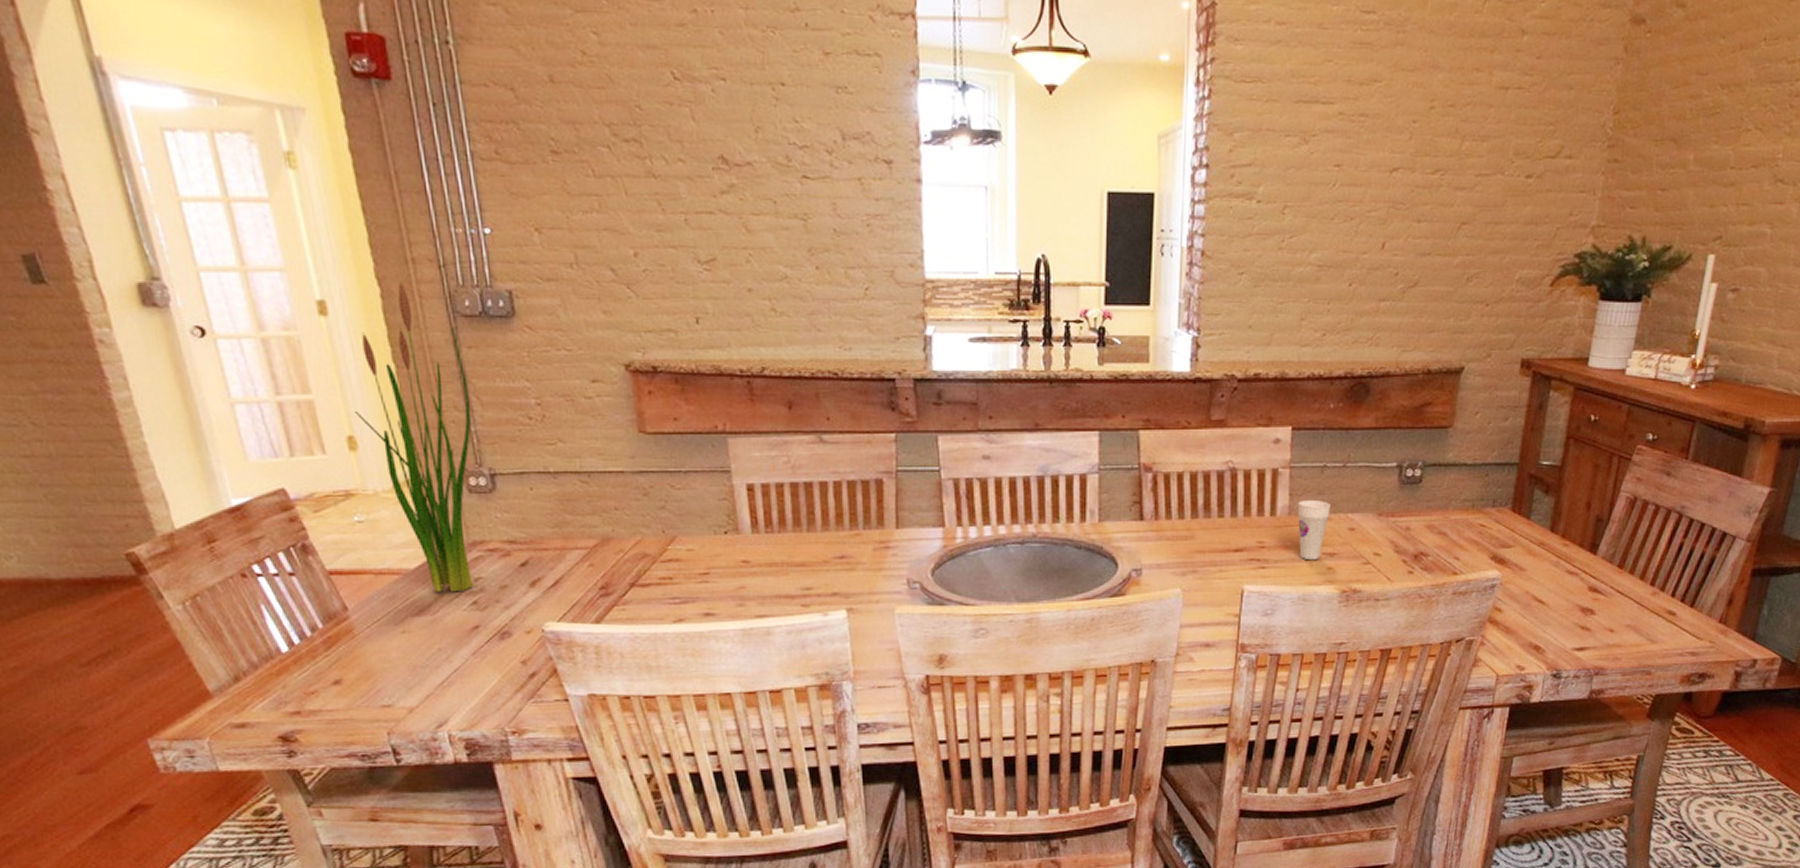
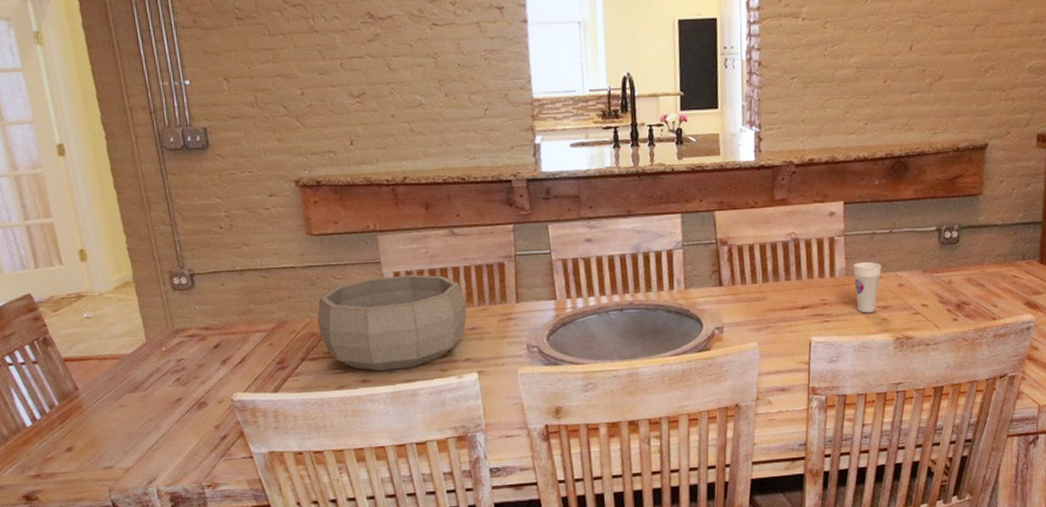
plant: present [355,281,473,593] -> none [85,126,176,373]
decorative bowl: none [650,488,835,603] -> present [317,274,467,371]

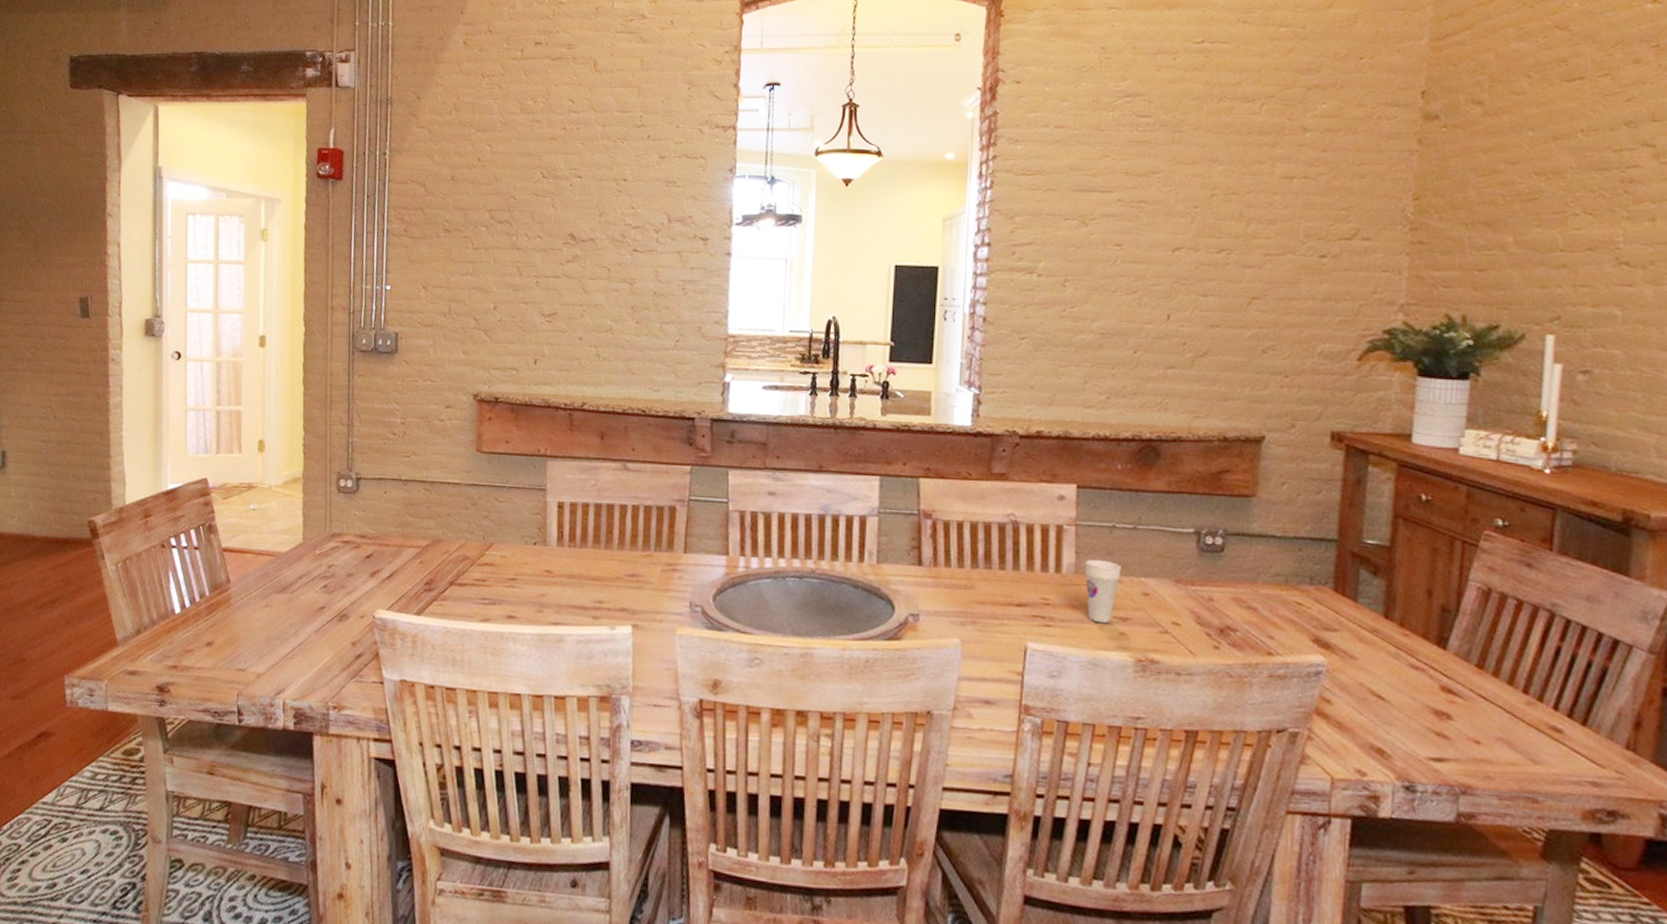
decorative bowl: present [317,274,467,371] -> none [472,505,629,610]

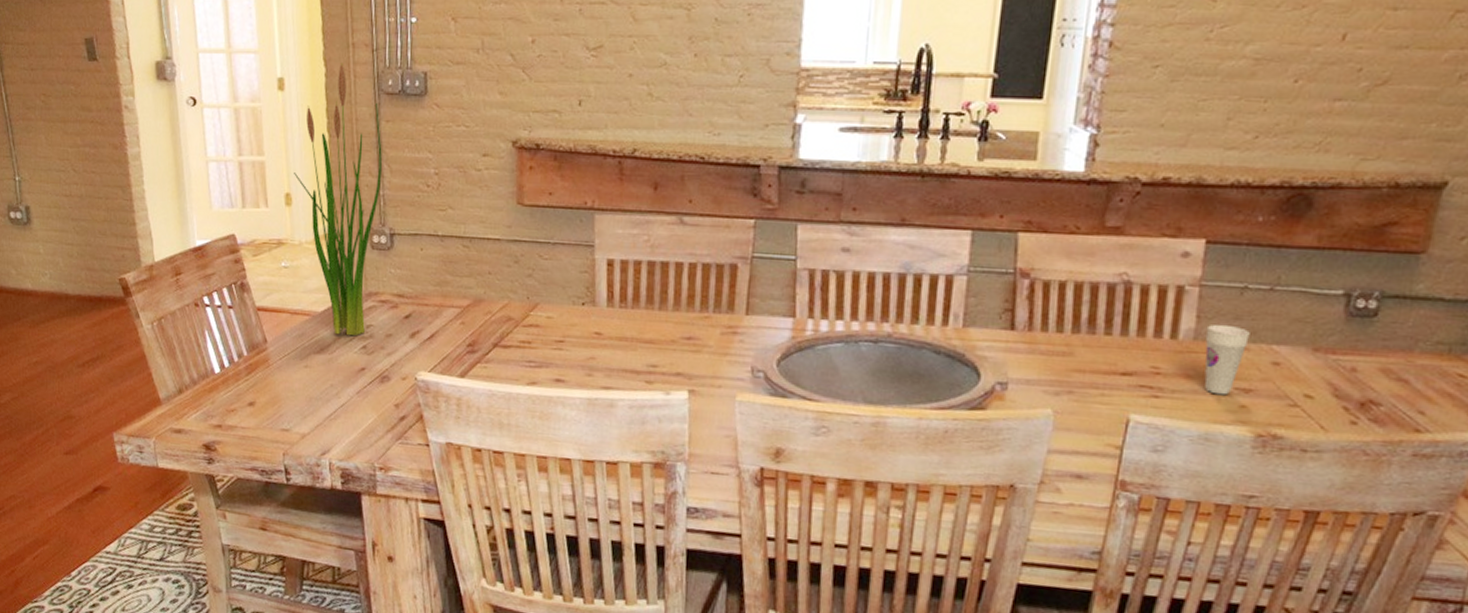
plant: none [268,324,353,576] -> present [294,63,383,336]

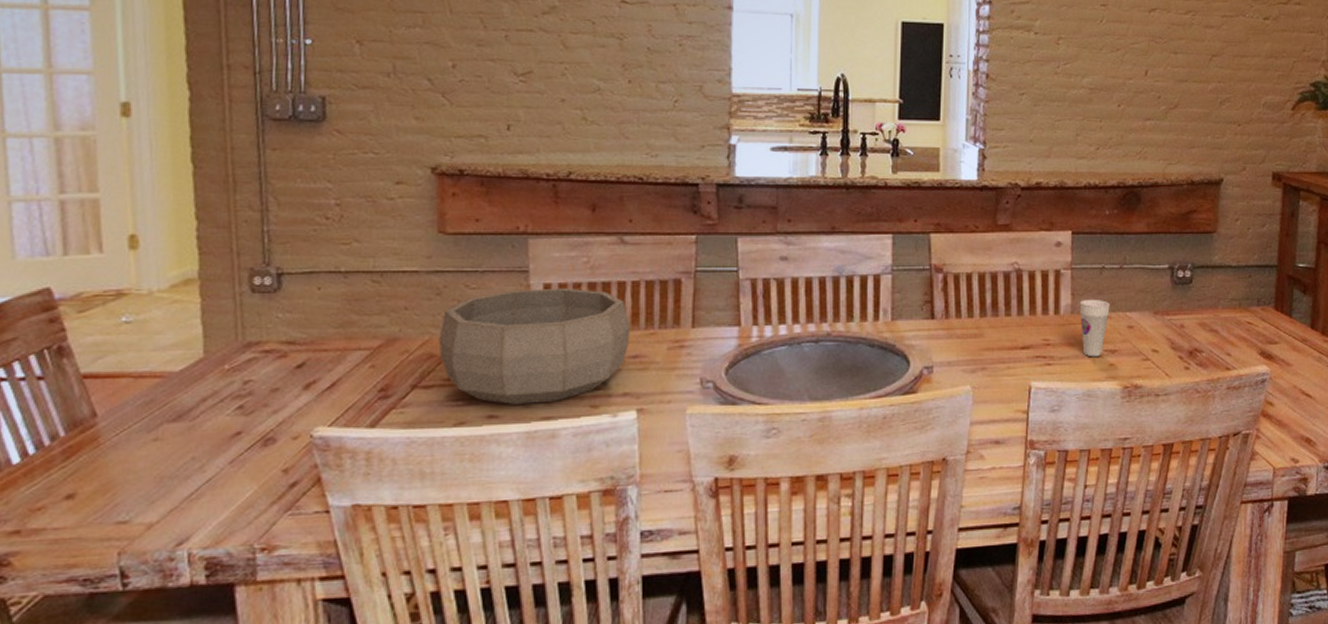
plant: present [294,63,383,336] -> none [142,86,267,397]
decorative bowl: none [515,262,685,374] -> present [438,287,630,405]

